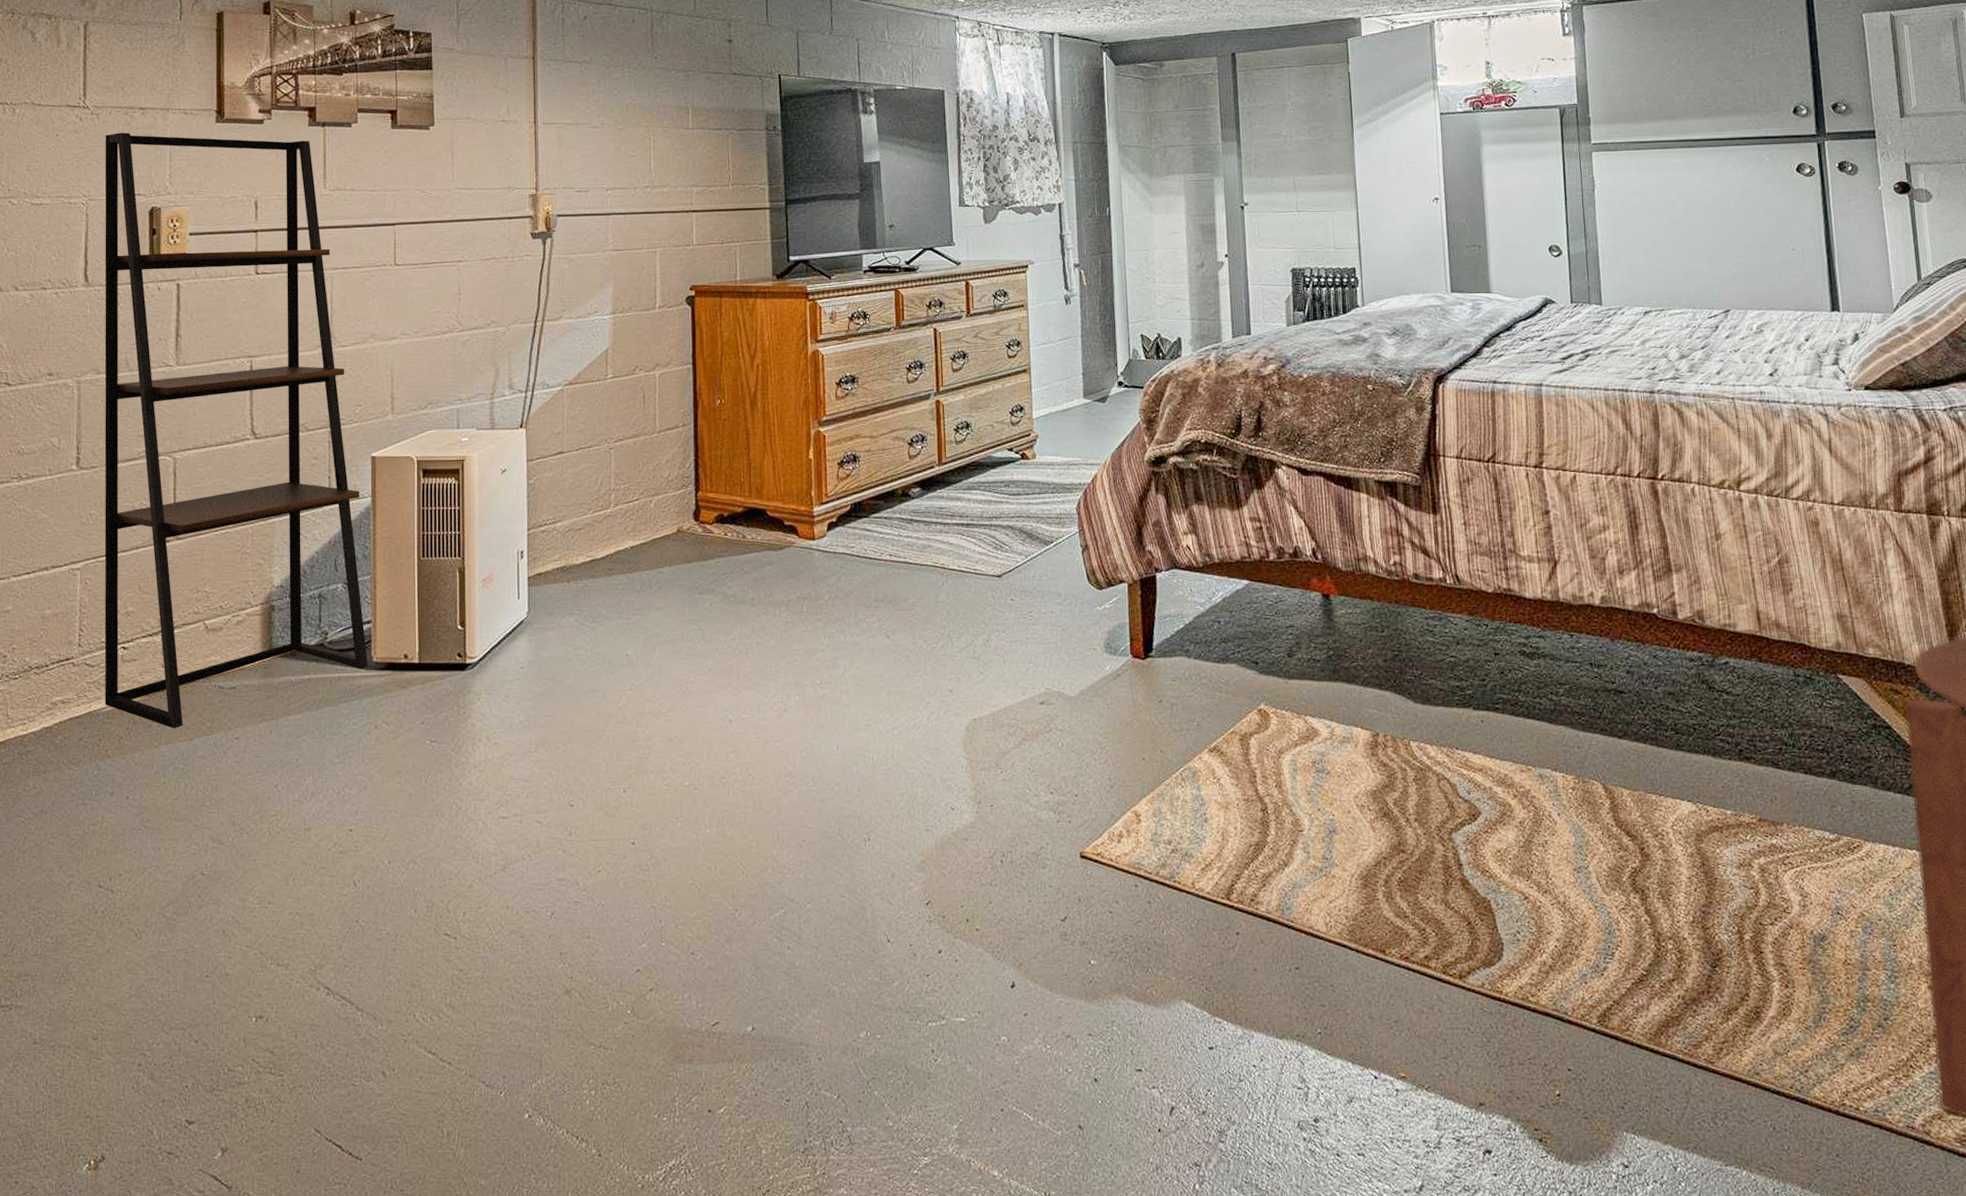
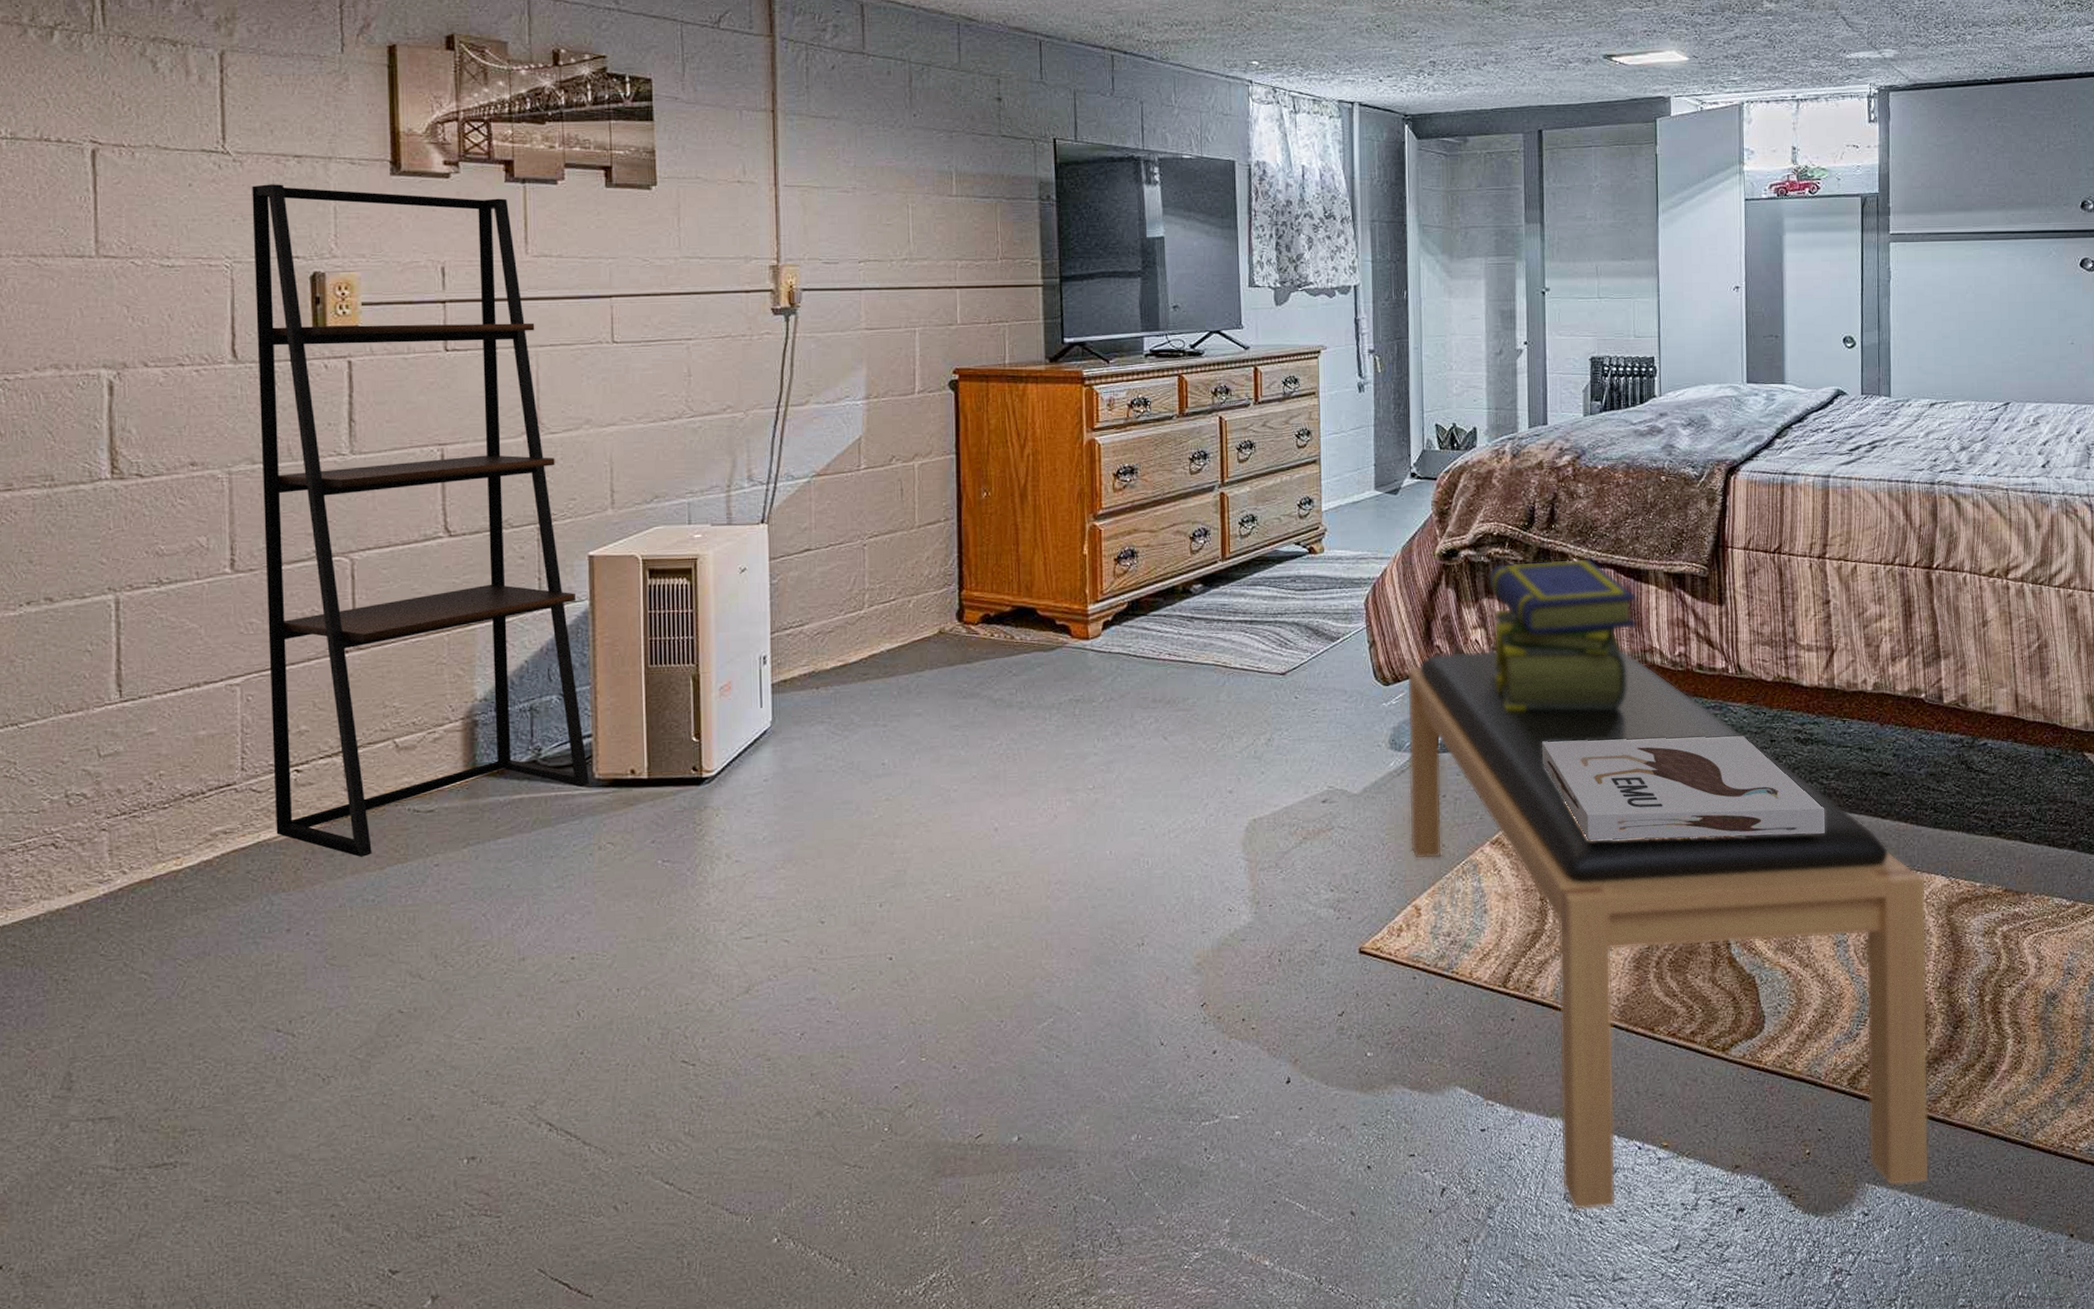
bench: none [1119,556,1694,1141] -> present [1406,649,1930,1211]
stack of books: none [1197,465,1348,618] -> present [1488,558,1636,711]
decorative box: none [1256,648,1559,753] -> present [1541,736,1826,840]

